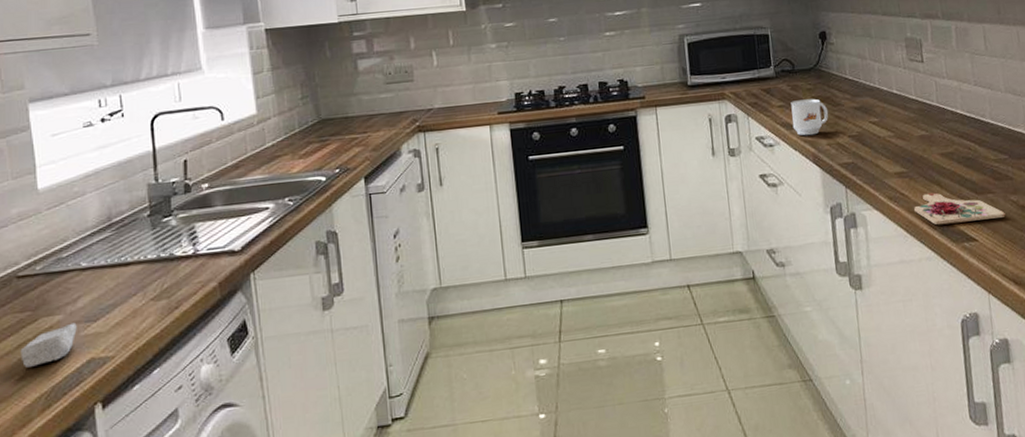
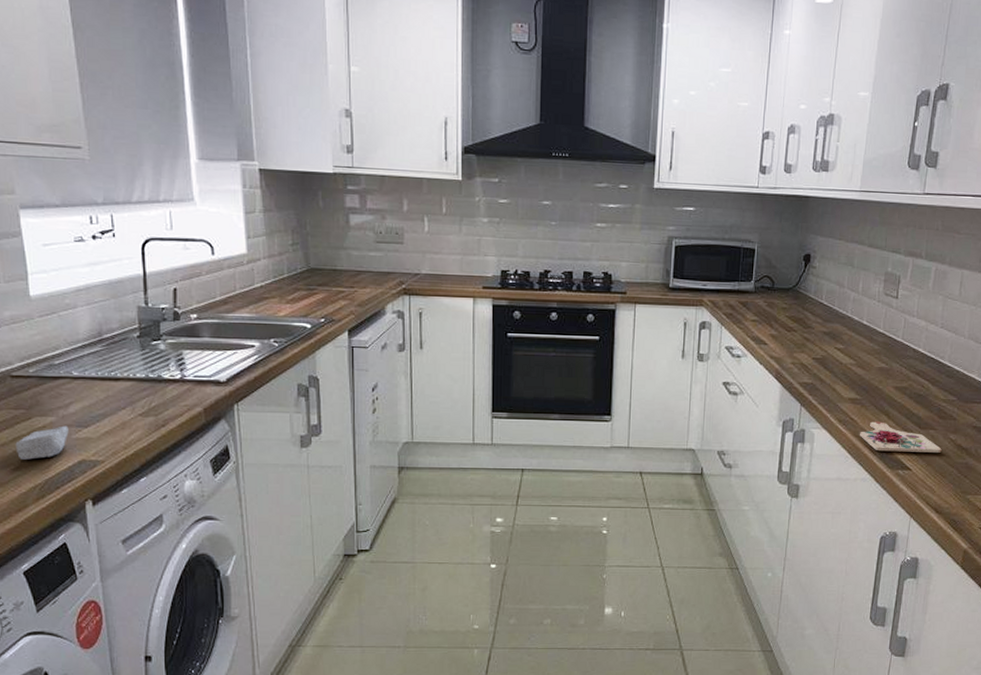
mug: present [791,98,829,136] -> none [762,317,799,353]

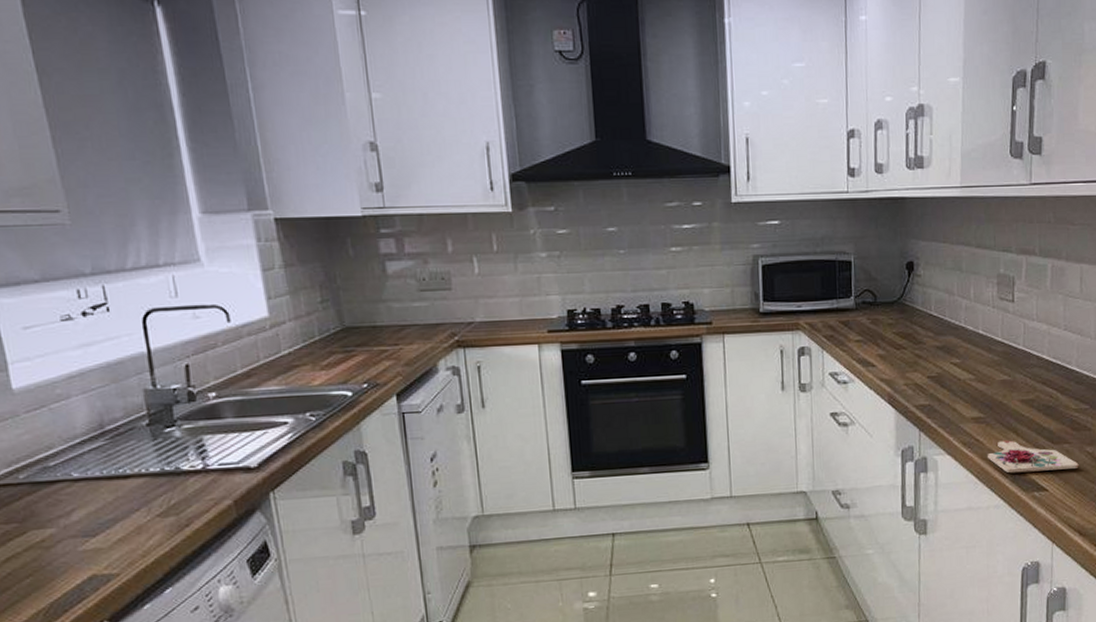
soap bar: present [15,425,69,460] -> none [9,537,74,582]

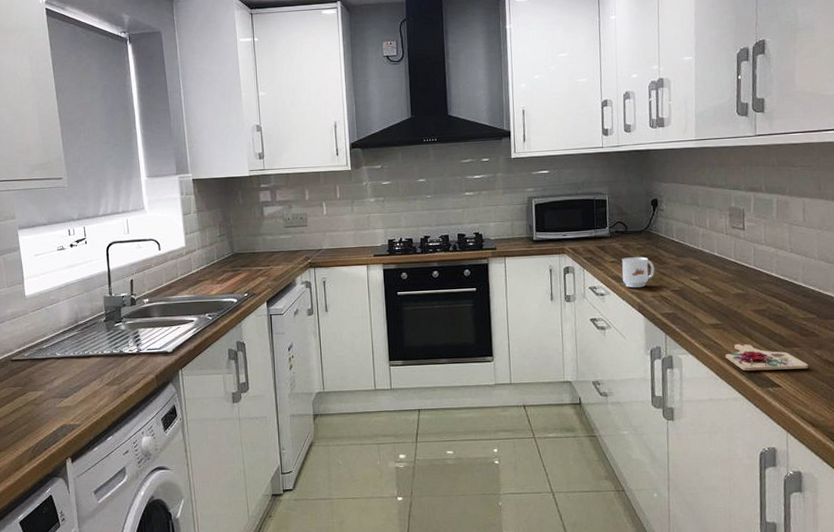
mug: none [869,334,909,374] -> present [622,257,655,288]

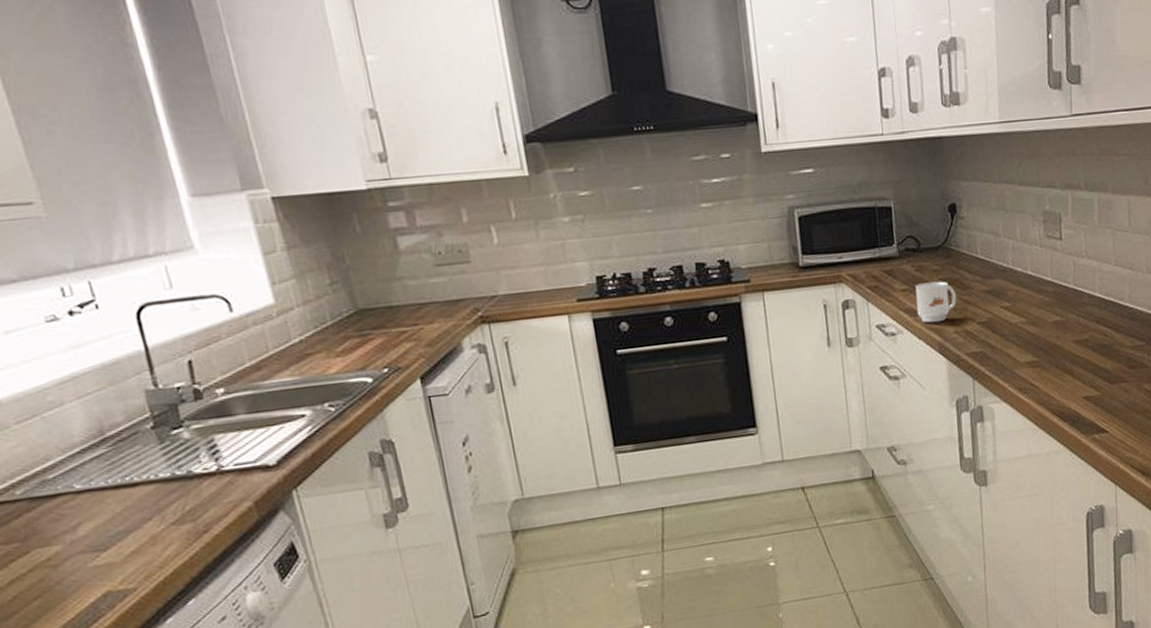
cutting board: present [726,343,809,371] -> none [1045,383,1138,417]

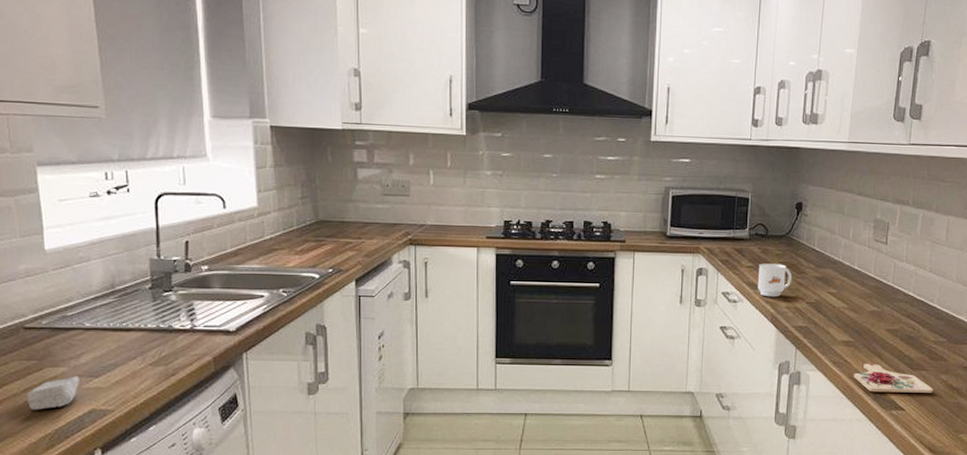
soap bar: none [14,553,84,605] -> present [26,376,80,410]
cutting board: none [1045,383,1138,417] -> present [854,363,934,393]

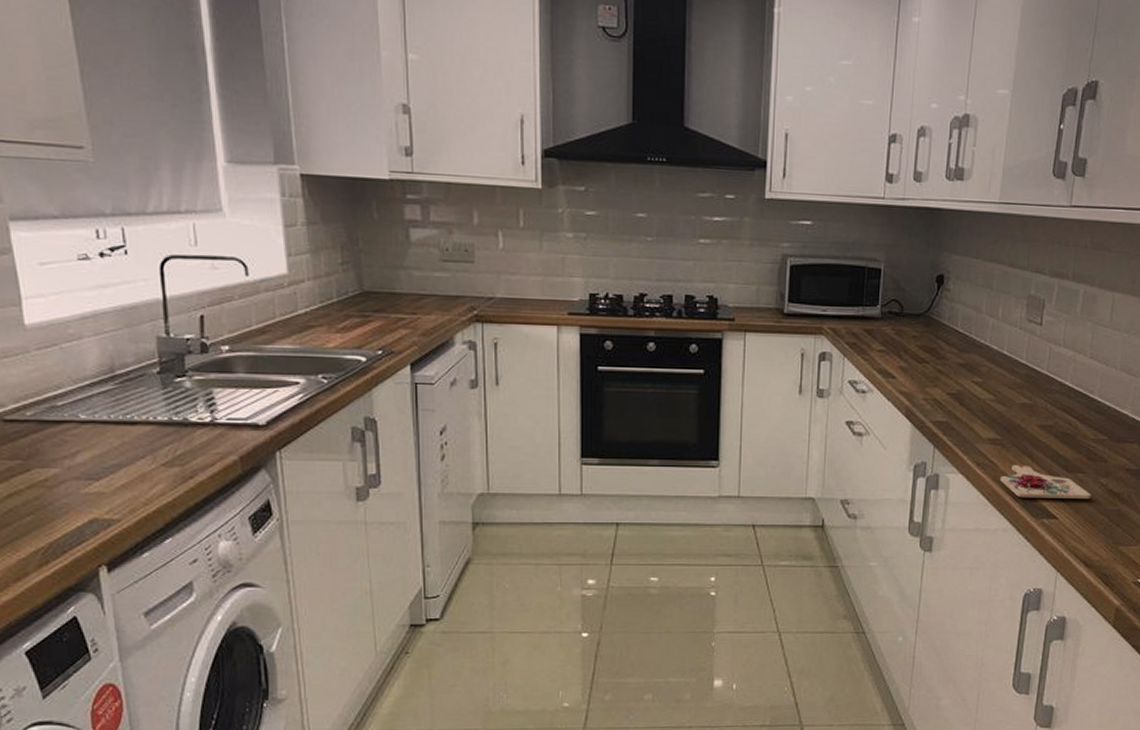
soap bar: present [26,376,80,410] -> none [11,478,77,519]
mug: present [757,263,792,297] -> none [890,347,931,387]

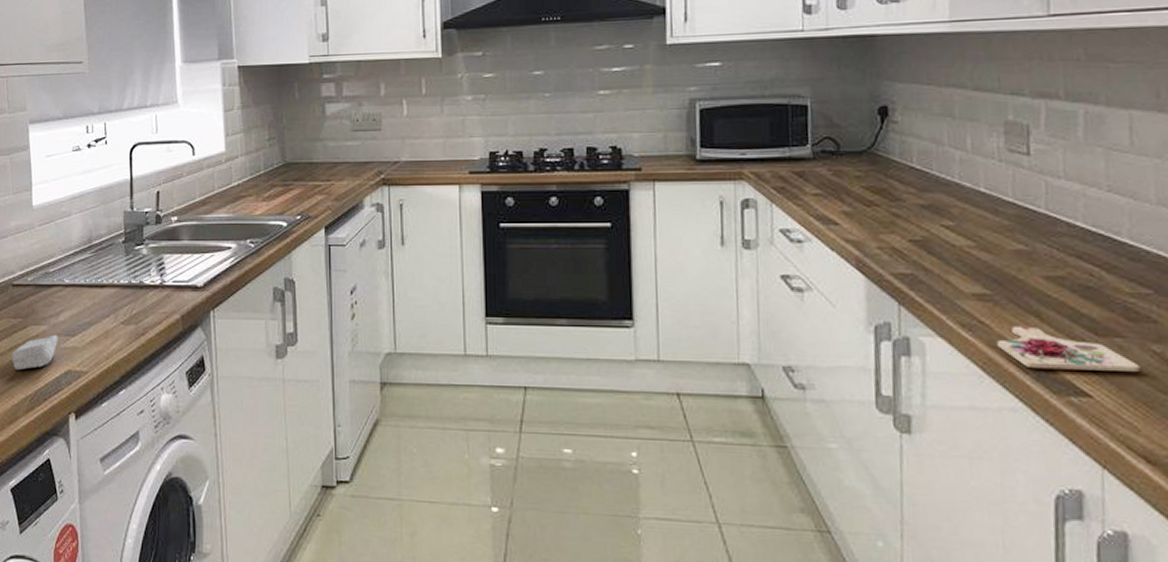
soap bar: none [11,478,77,519] -> present [12,334,58,370]

